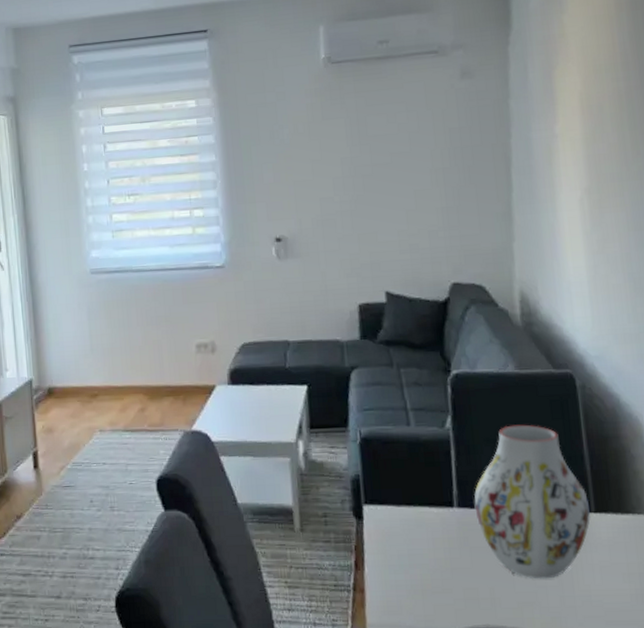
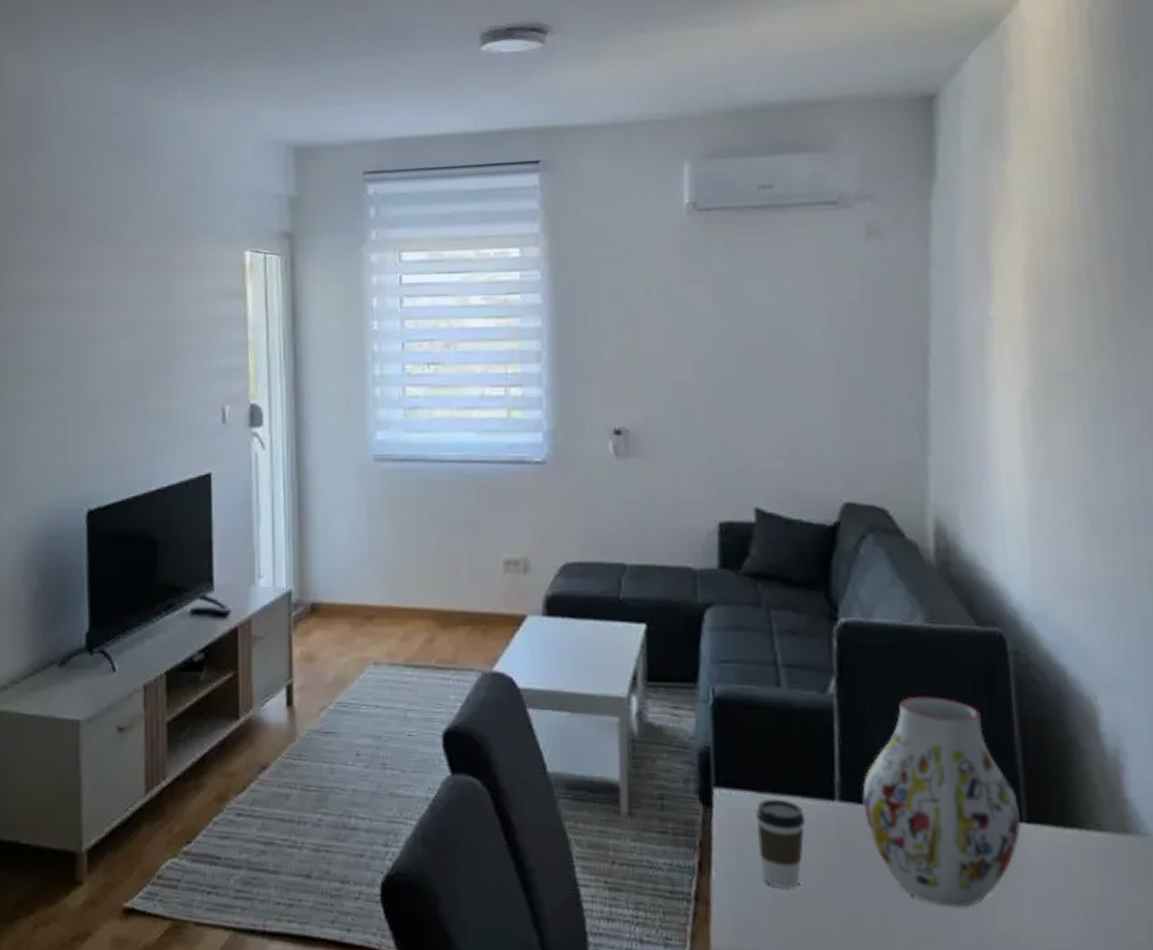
coffee cup: none [395,509,433,575] -> present [755,798,806,888]

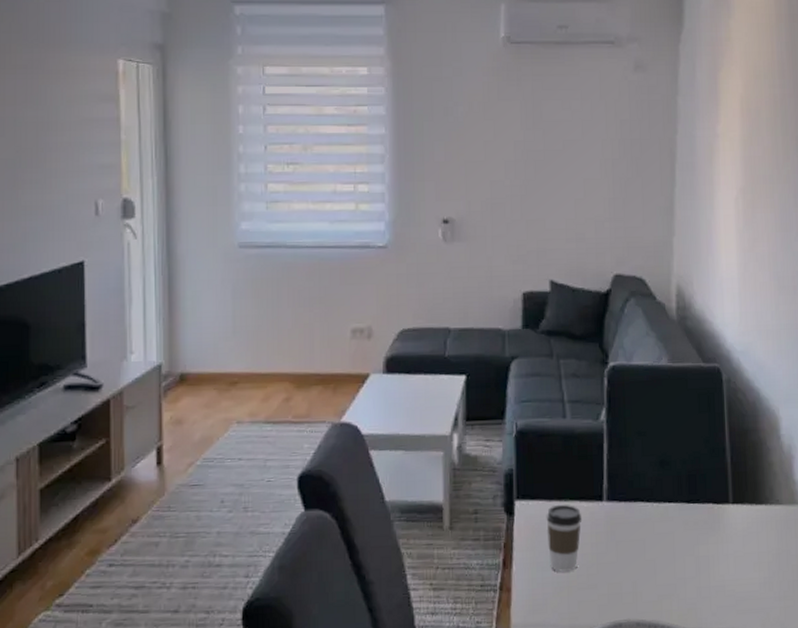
vase: present [862,696,1021,908] -> none [623,417,729,572]

